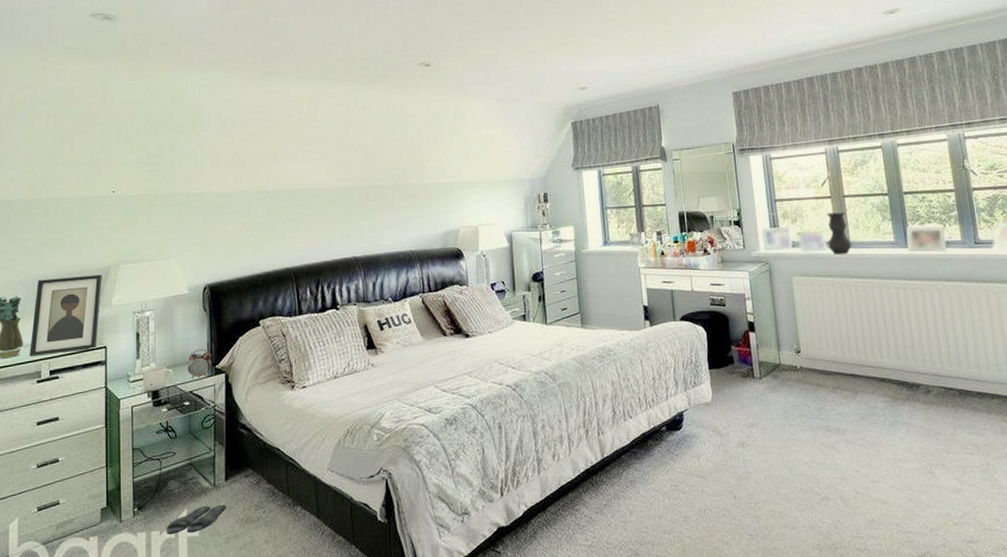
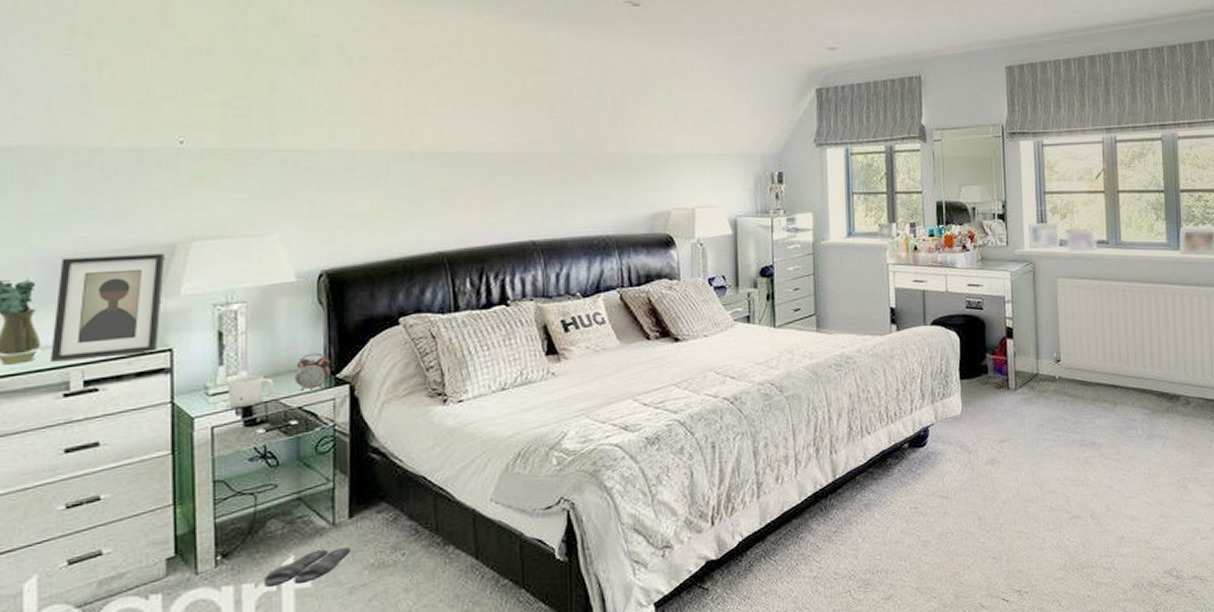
vase: present [826,212,852,256] -> none [1098,208,1122,256]

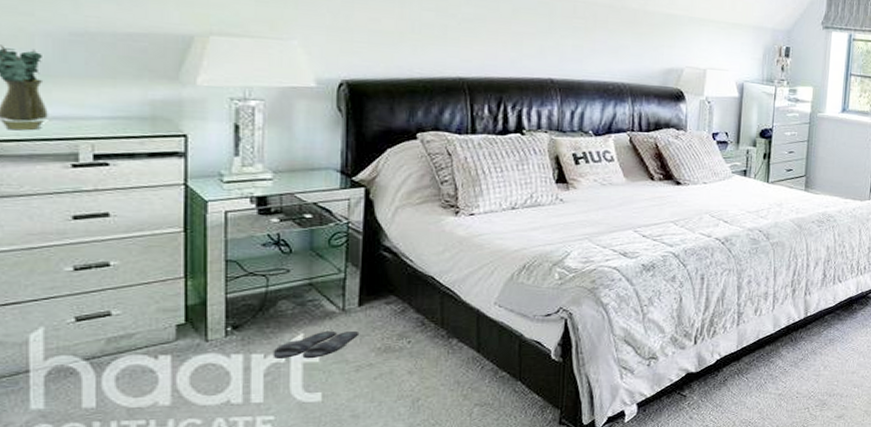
picture frame: present [51,253,165,362] -> none [59,34,181,135]
mug: present [228,374,274,409] -> none [243,168,290,197]
alarm clock: present [295,353,331,391] -> none [311,155,347,189]

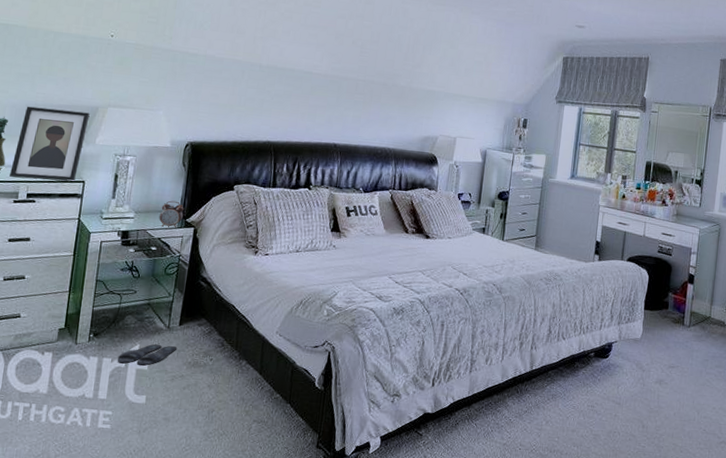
picture frame: none [59,34,181,135] -> present [10,106,90,181]
alarm clock: none [311,155,347,189] -> present [159,200,184,228]

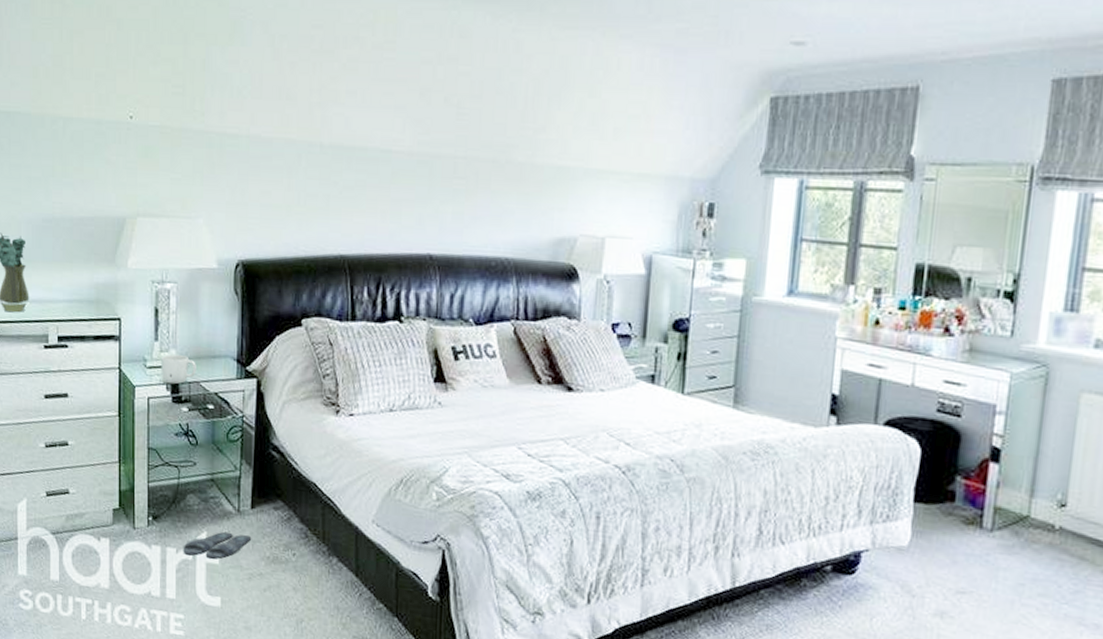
picture frame: present [10,106,90,181] -> none [36,221,117,319]
mug: none [114,208,145,232] -> present [161,354,196,385]
alarm clock: present [159,200,184,228] -> none [213,342,242,379]

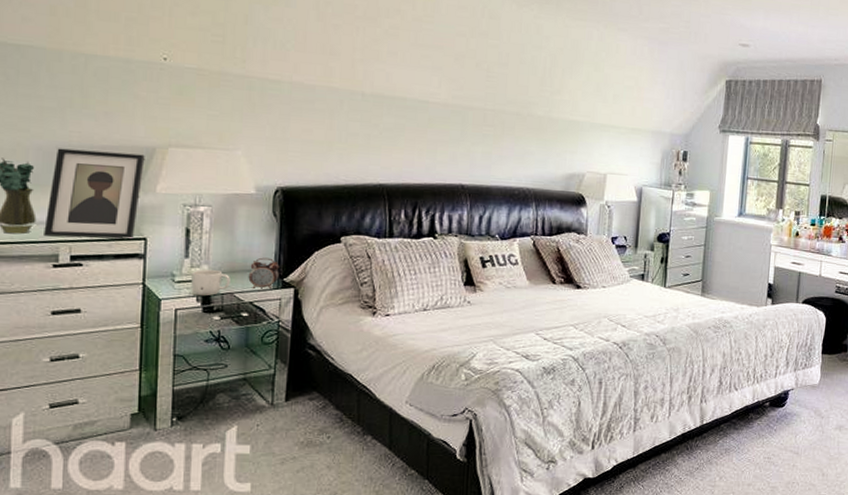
picture frame: none [36,221,117,319] -> present [44,148,145,239]
slippers: present [183,531,251,559] -> none [210,424,284,449]
alarm clock: none [213,342,242,379] -> present [248,257,280,289]

